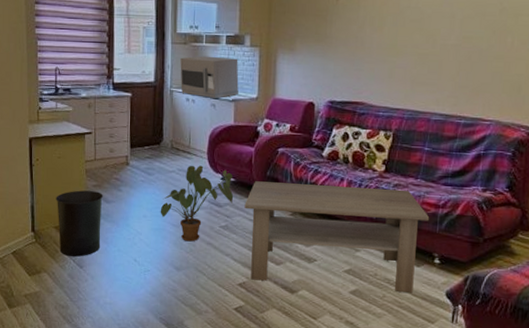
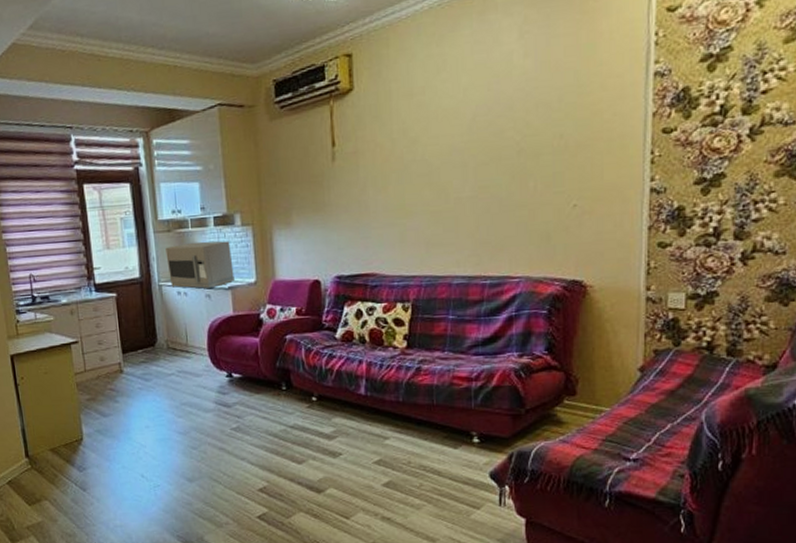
waste bin: present [56,190,103,257] -> none [47,405,103,479]
house plant: present [160,165,234,242] -> none [163,364,243,449]
coffee table: present [244,181,430,293] -> none [255,365,463,483]

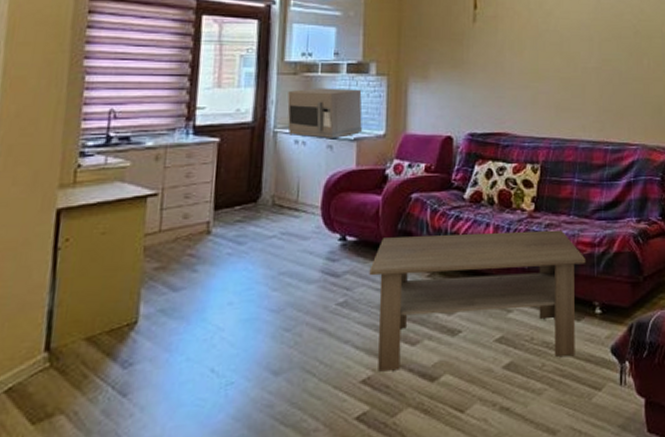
coffee table: none [255,365,463,483] -> present [369,229,586,372]

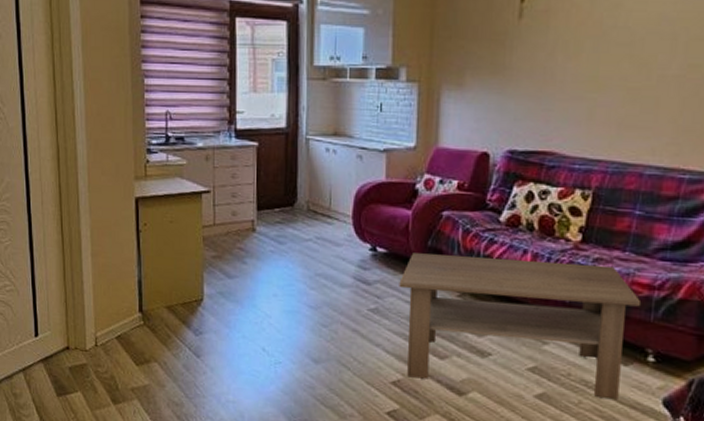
microwave: present [287,88,363,138] -> none [318,94,392,148]

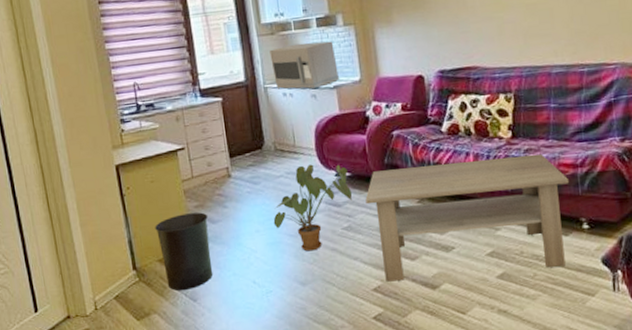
waste bin: none [167,262,224,344] -> present [155,212,213,290]
house plant: none [294,232,386,328] -> present [273,164,353,252]
microwave: none [318,94,392,148] -> present [269,41,339,89]

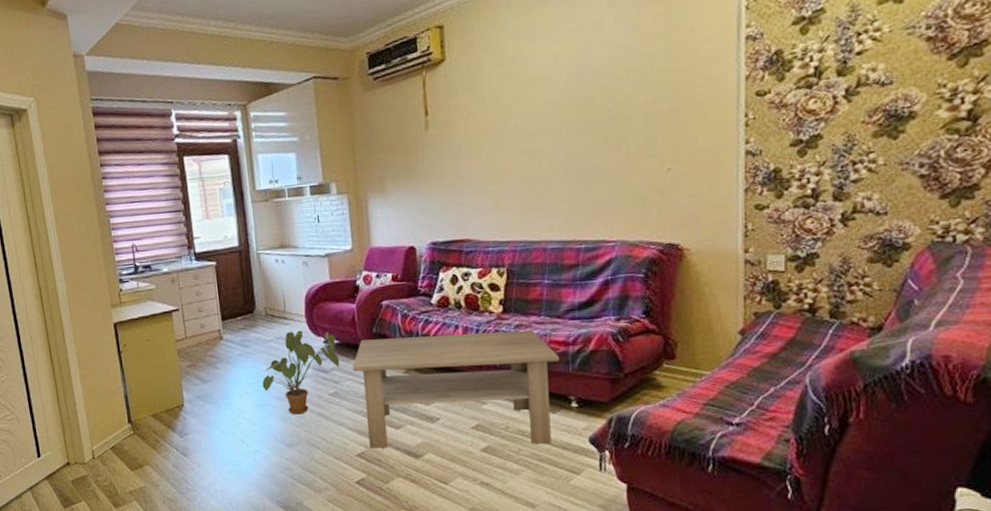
waste bin: present [155,212,213,290] -> none [149,372,204,445]
microwave: present [269,41,339,89] -> none [263,209,331,256]

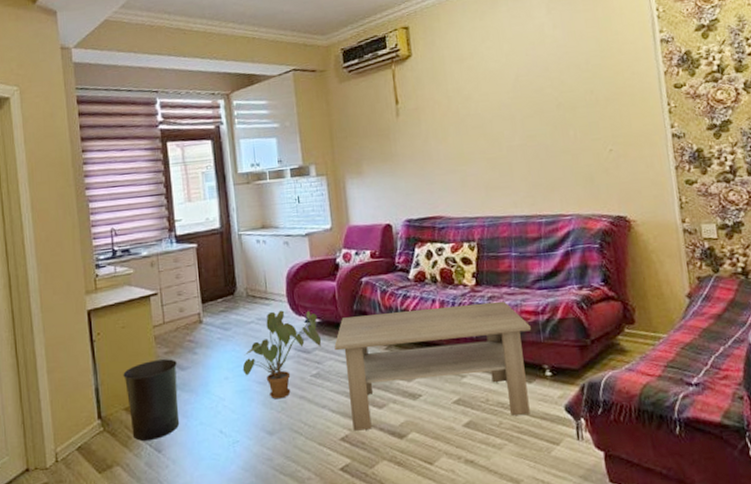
waste bin: none [149,372,204,445] -> present [123,359,180,441]

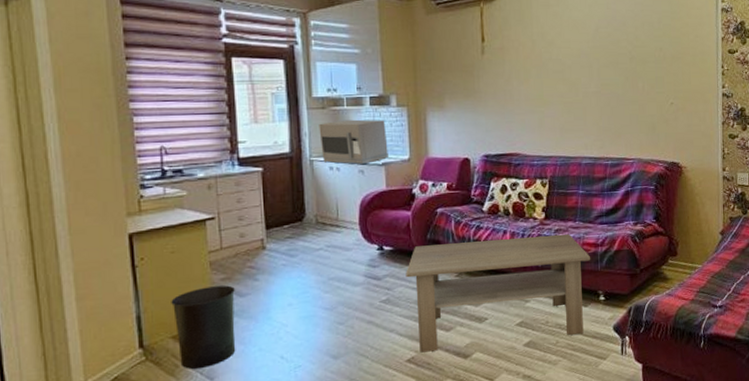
house plant: present [242,310,322,399] -> none [308,238,393,325]
microwave: none [245,190,311,236] -> present [319,119,388,164]

